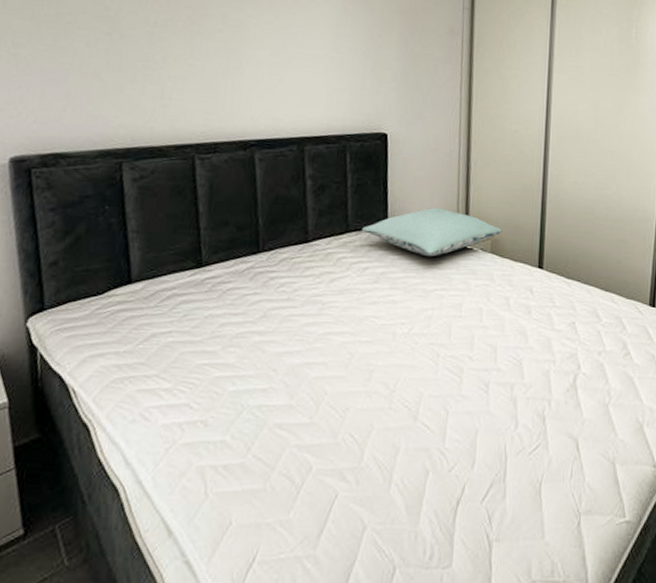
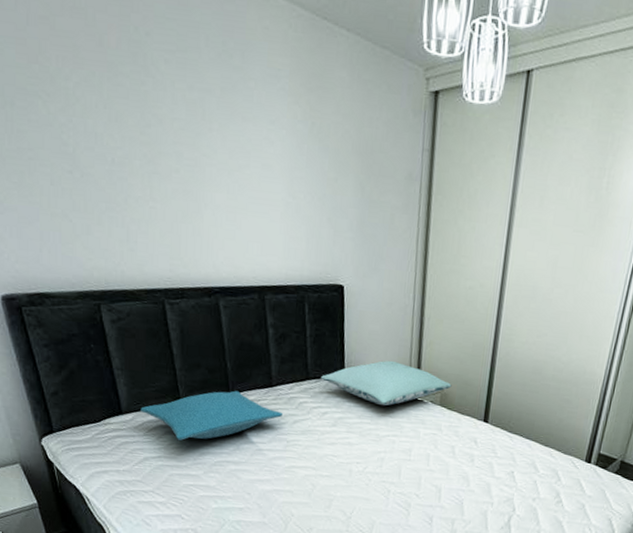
pillow: none [153,248,319,310] -> present [140,390,284,441]

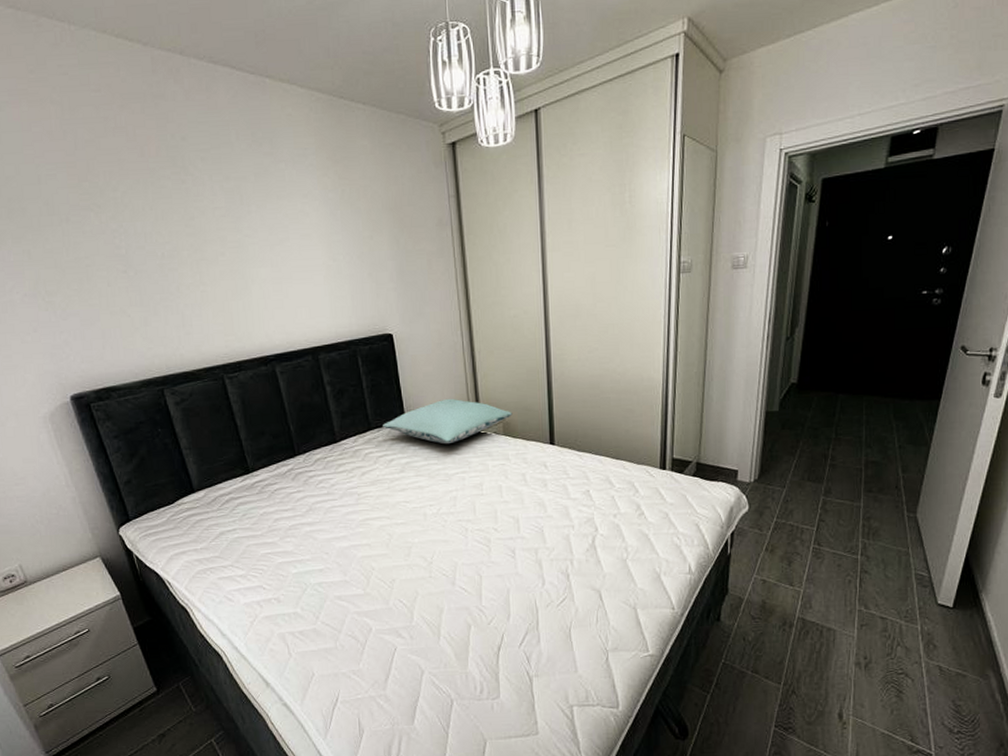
pillow: present [140,390,284,441] -> none [211,451,351,510]

